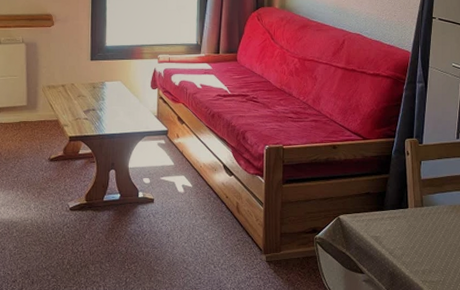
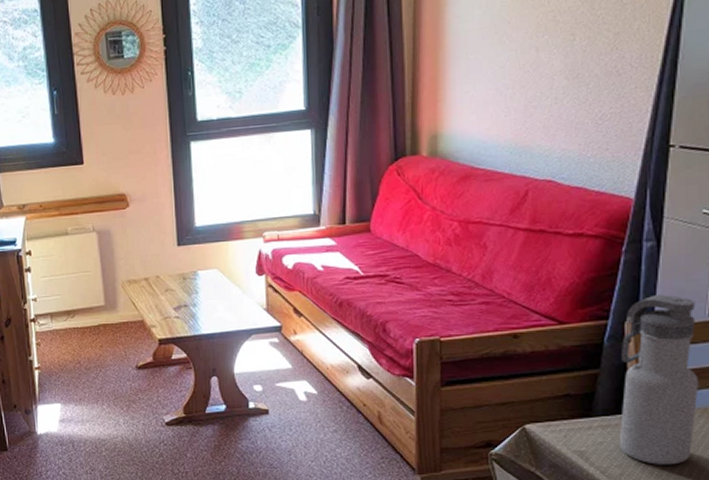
water bottle: none [401,121,451,248] -> present [619,294,699,465]

